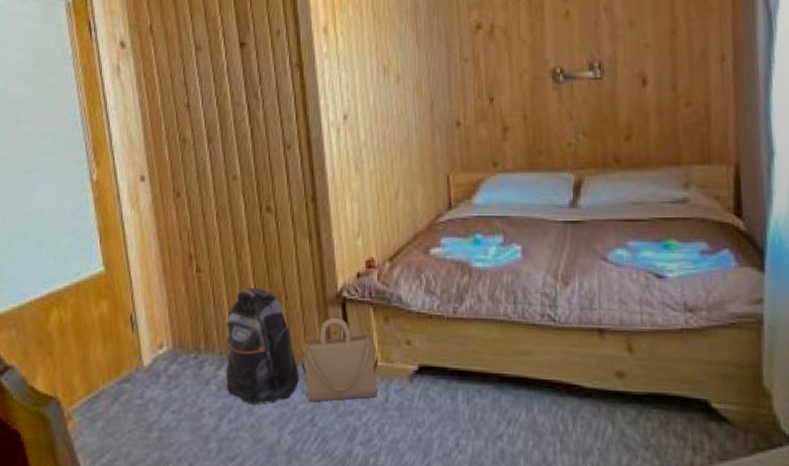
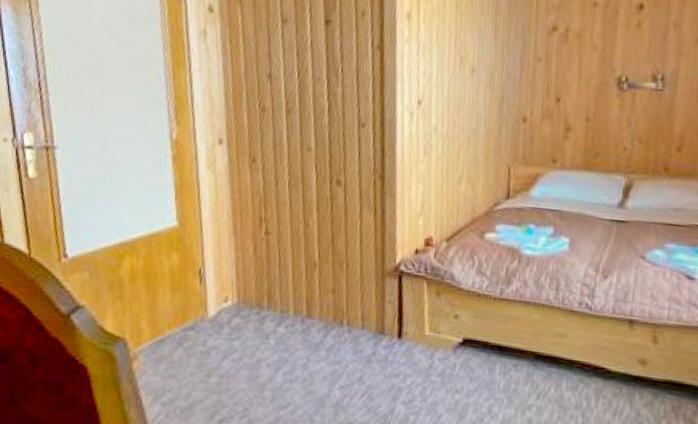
backpack: present [225,287,299,404] -> none [284,253,353,360]
handbag: present [300,317,379,402] -> none [355,288,428,364]

